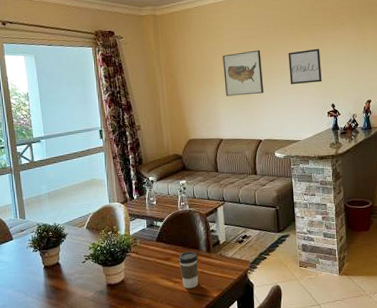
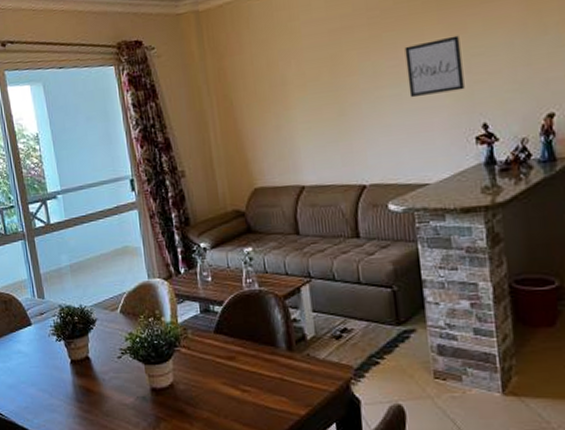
coffee cup: present [178,251,199,289] -> none [246,348,277,401]
wall art: present [222,50,264,97] -> none [299,47,368,122]

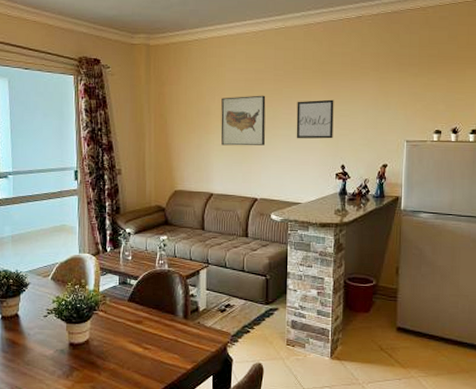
wall art: none [299,47,368,122] -> present [221,95,266,146]

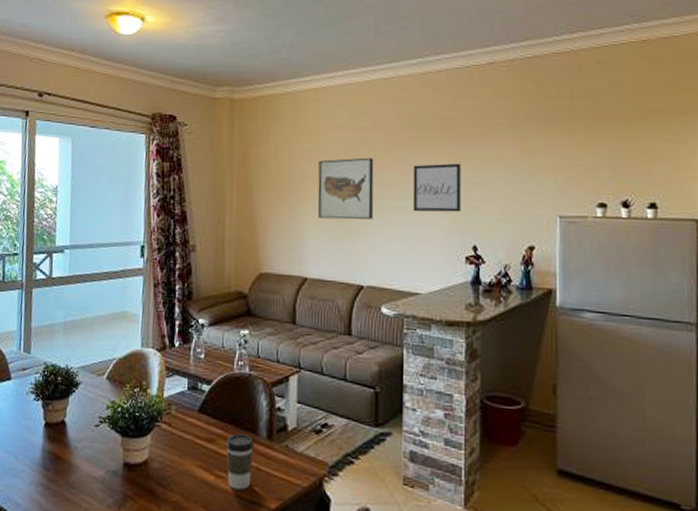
coffee cup: none [151,316,173,357] -> present [225,433,254,490]

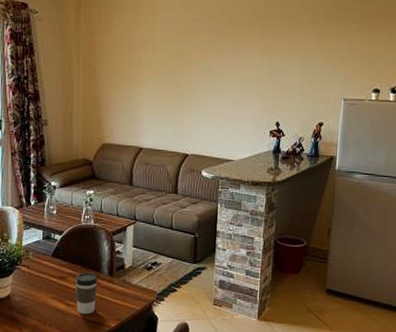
wall art: present [317,157,374,220] -> none [152,46,200,100]
wall art: present [412,163,461,212] -> none [230,53,271,95]

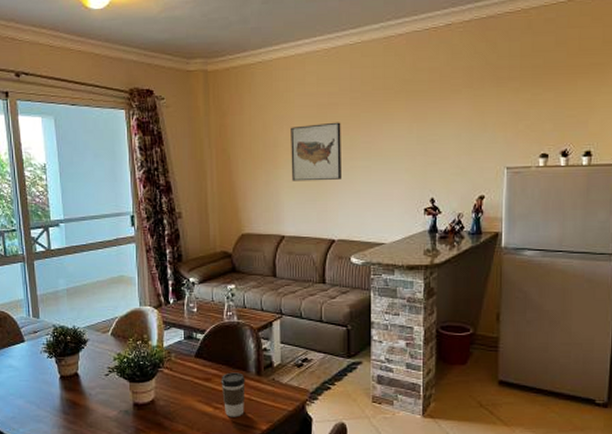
wall art: none [152,46,200,100] -> present [291,122,343,181]

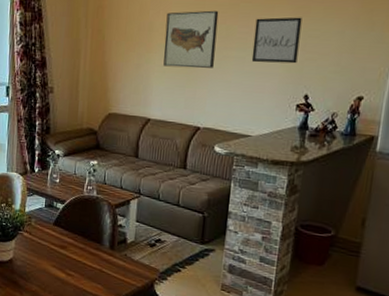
coffee cup: present [221,372,246,417] -> none [75,243,99,286]
wall art: none [377,123,421,171] -> present [251,17,302,64]

